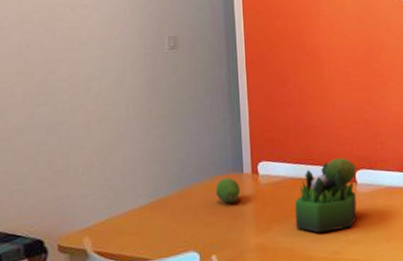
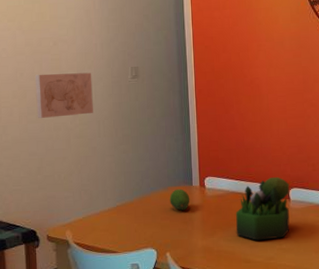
wall art: none [46,43,121,100] -> present [35,72,93,118]

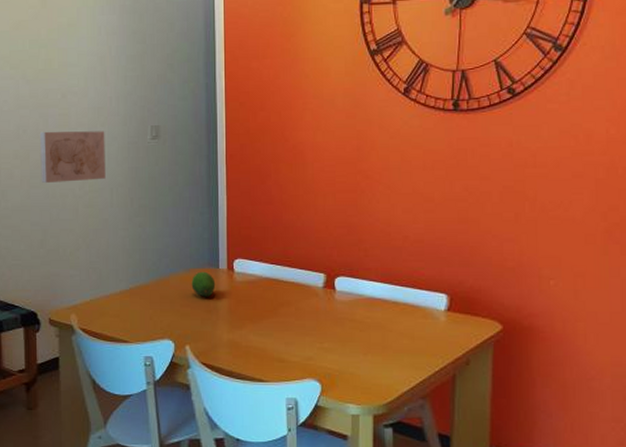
plant: present [236,176,290,241] -> none [268,261,336,337]

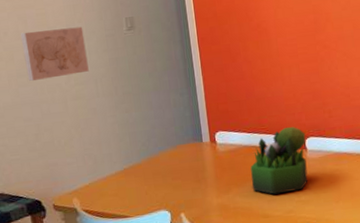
fruit: present [191,271,216,297] -> none [179,146,202,169]
plant: none [268,261,336,337] -> present [250,126,308,195]

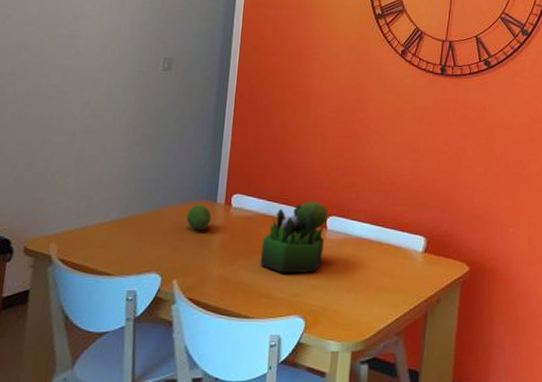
wall art: present [21,26,89,81] -> none [37,50,115,105]
fruit: none [179,146,202,169] -> present [186,204,212,231]

